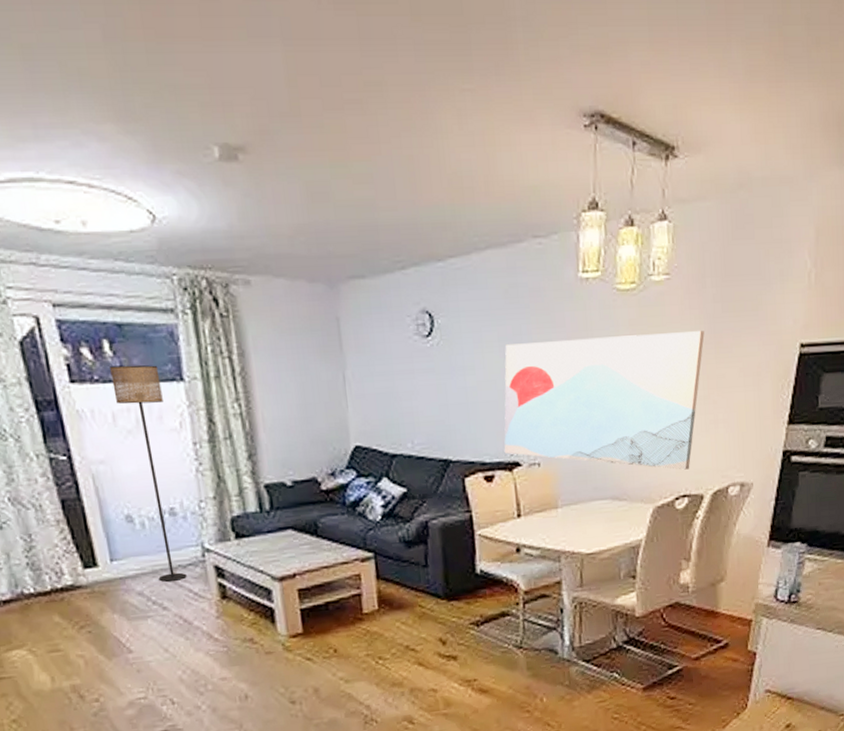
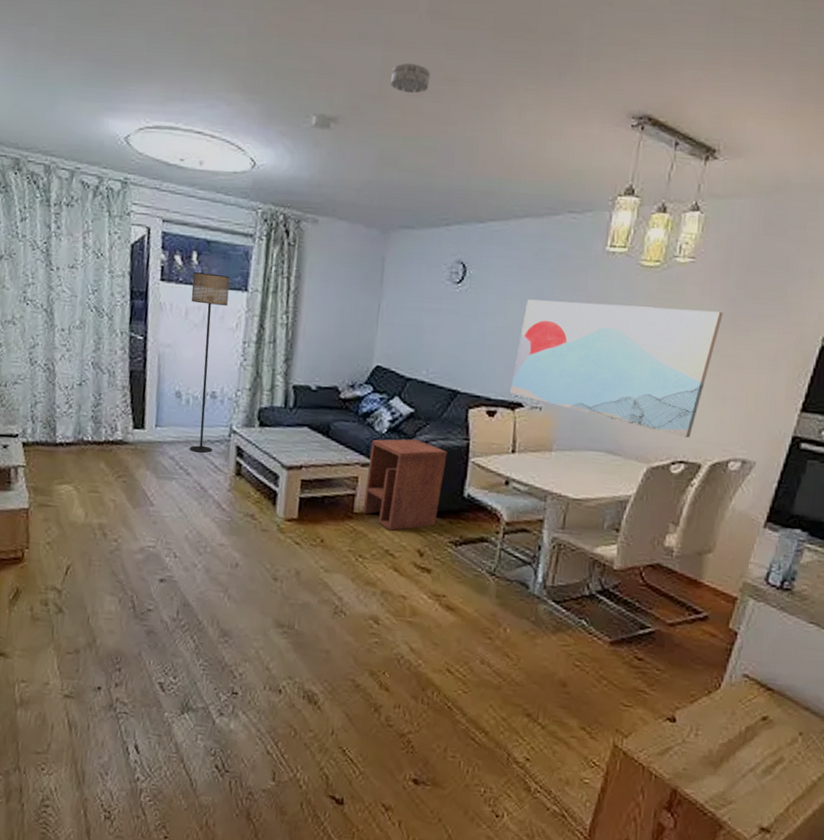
smoke detector: none [299,66,349,106] -> present [391,63,430,94]
side table: none [367,521,453,625] -> present [362,439,447,531]

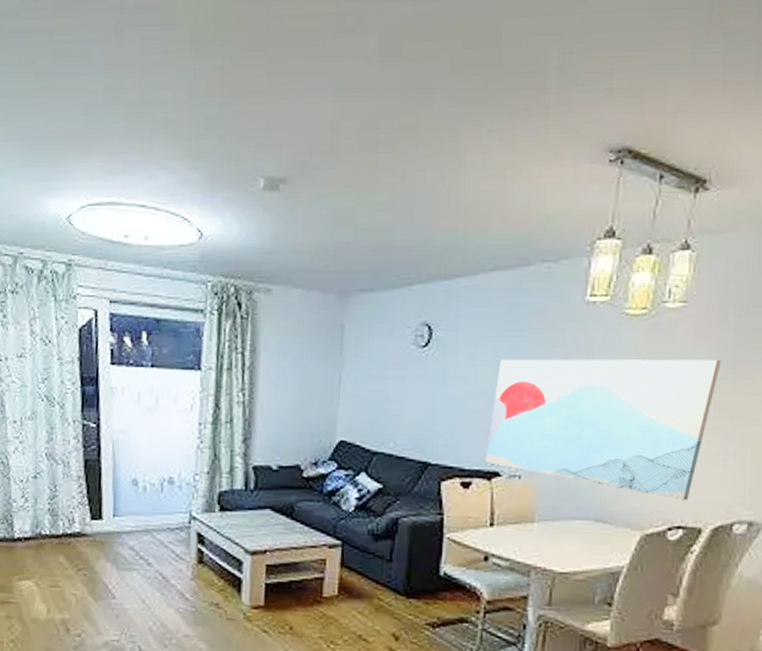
floor lamp: present [189,272,230,454] -> none [143,353,182,542]
side table: present [362,439,447,531] -> none [332,516,420,614]
smoke detector: present [391,63,430,94] -> none [342,112,384,146]

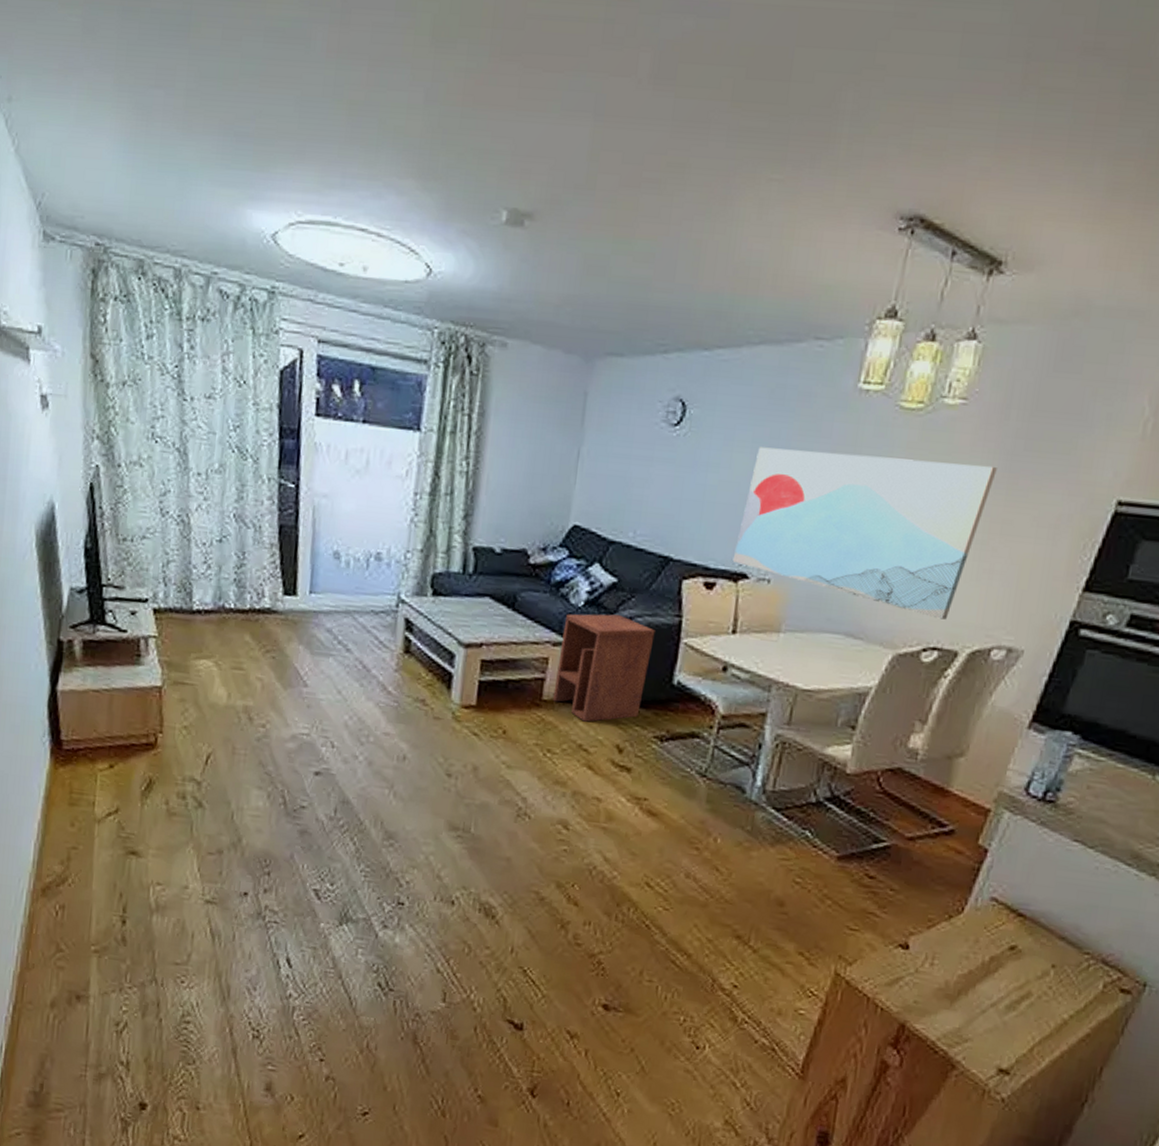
side table: none [332,516,420,614] -> present [553,614,655,722]

